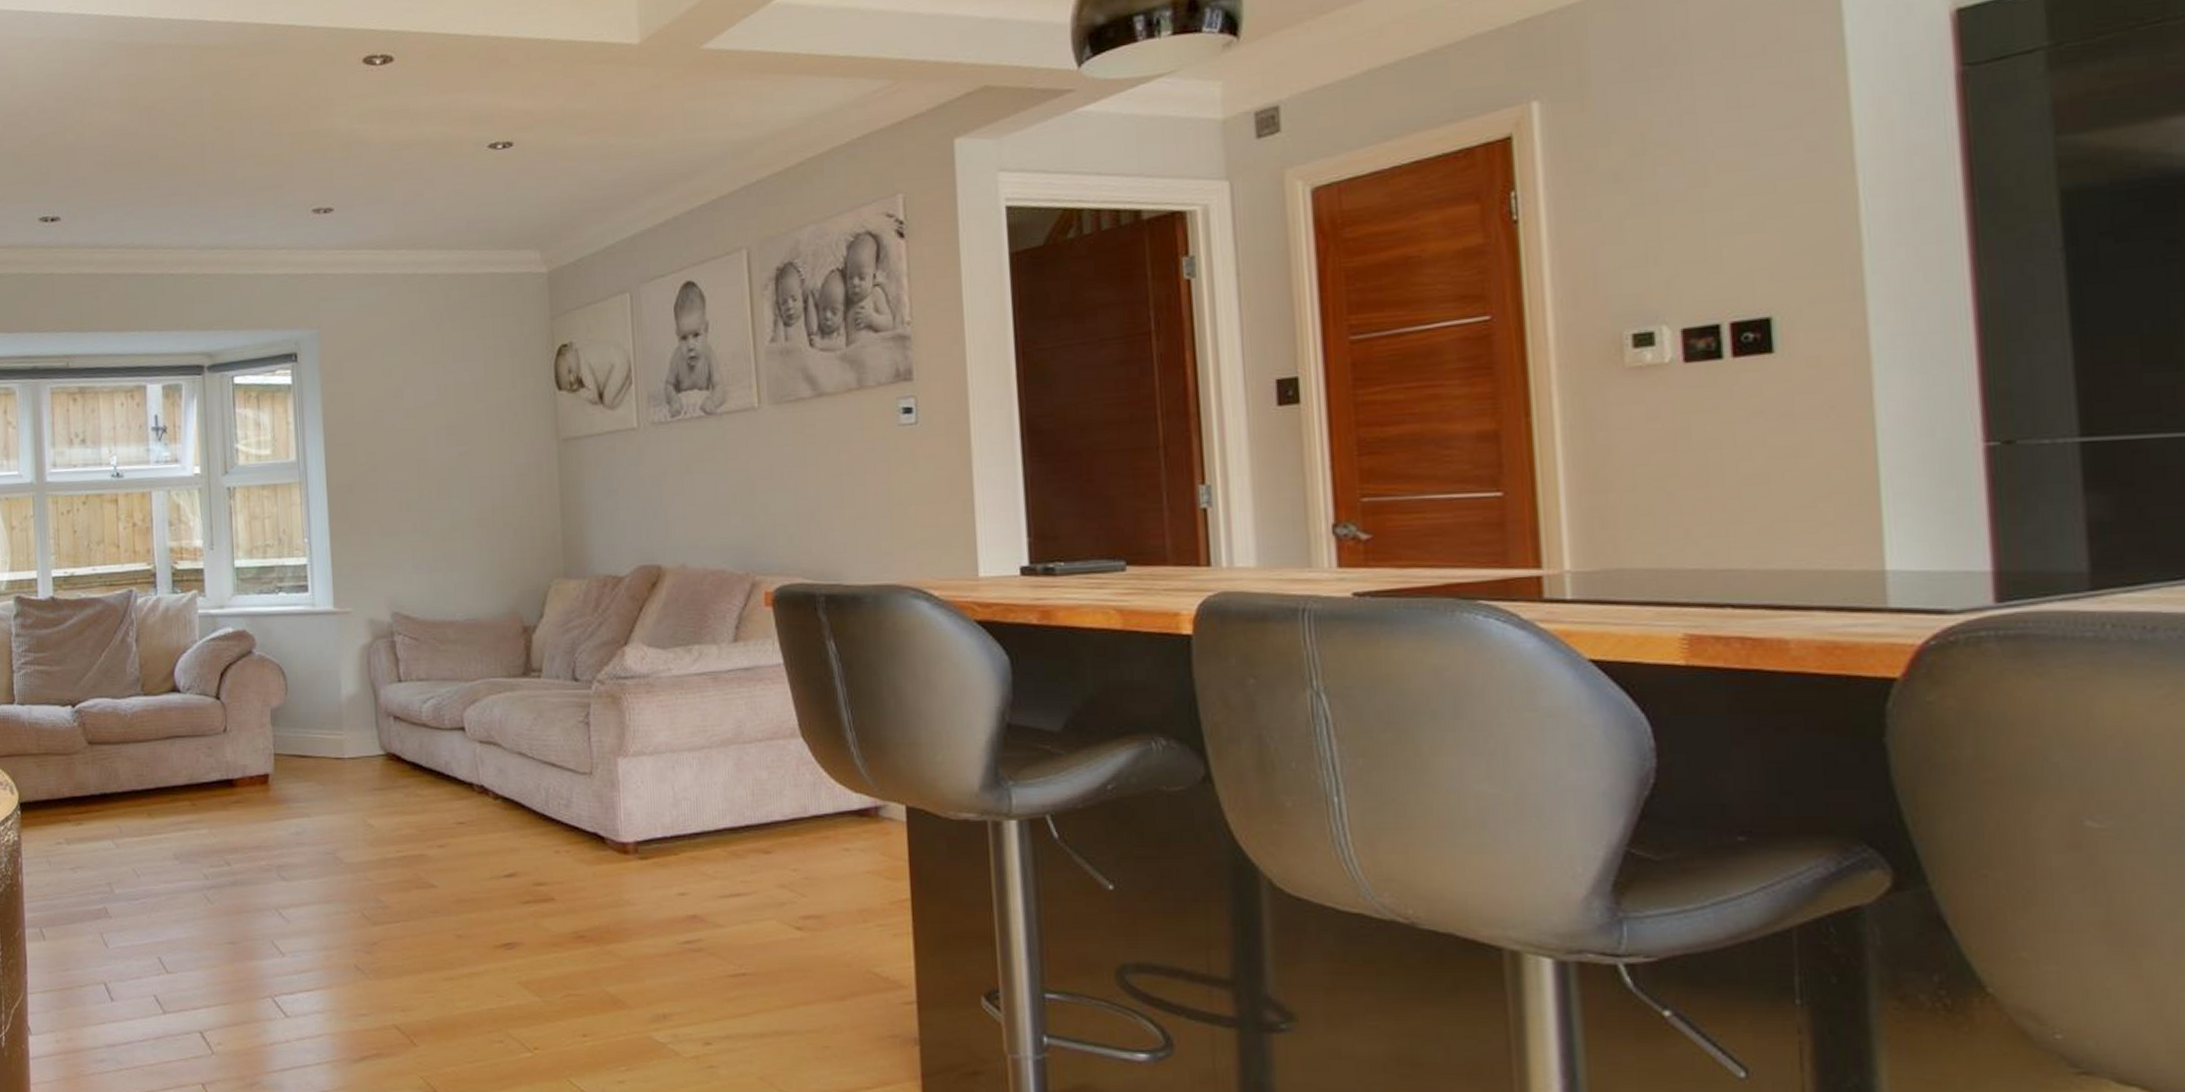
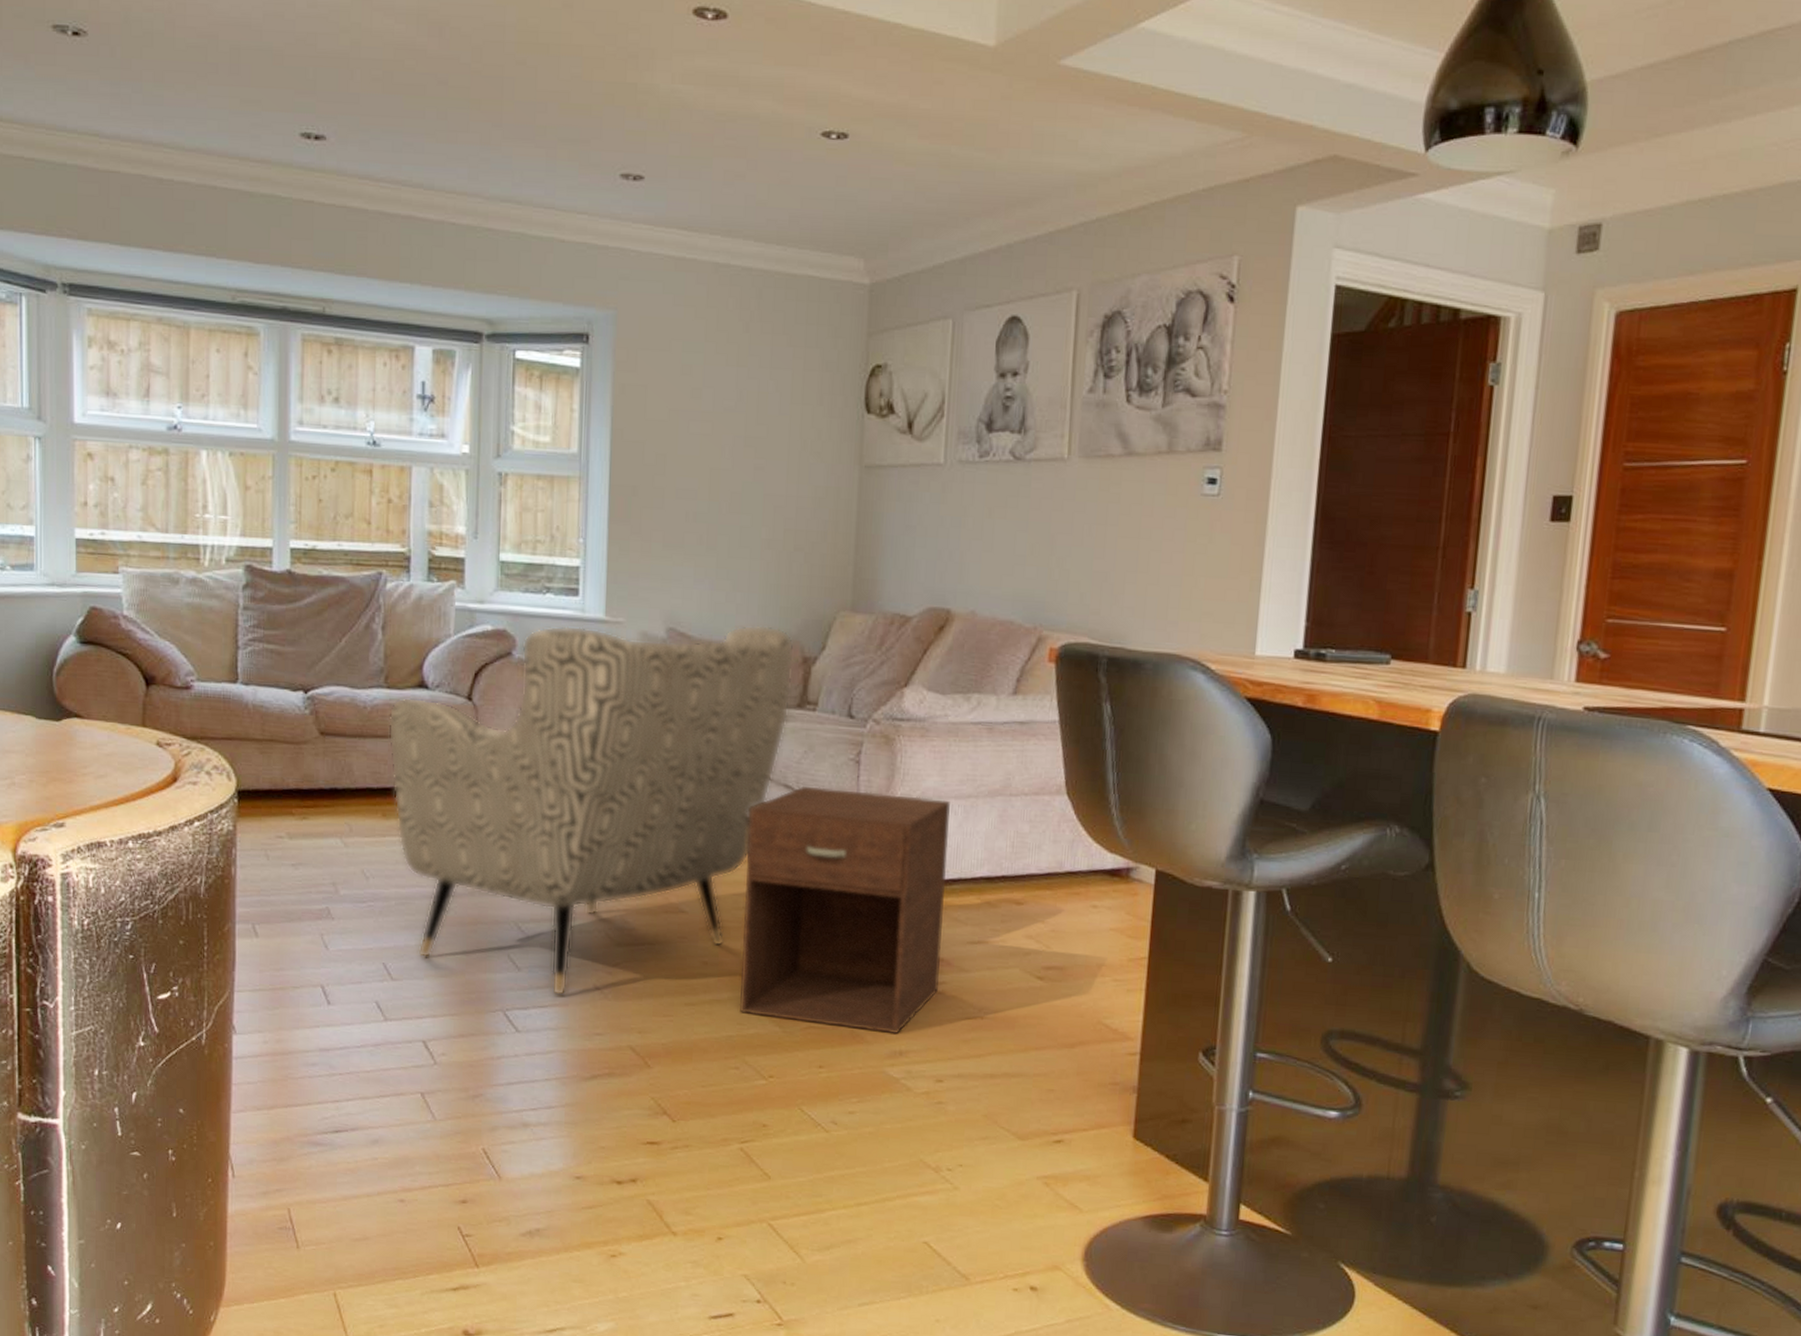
armchair: none [146,599,516,979] -> present [387,624,795,996]
nightstand: none [486,751,695,997] -> present [739,787,950,1035]

